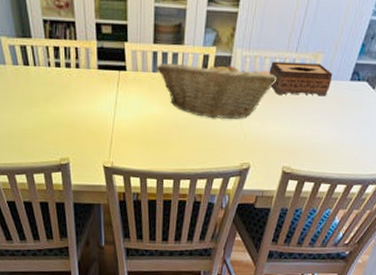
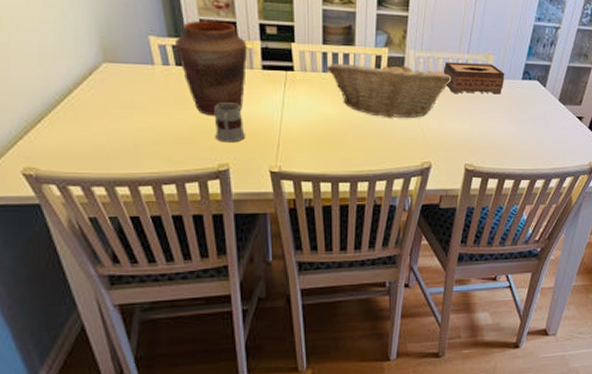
vase: none [23,20,85,114] -> present [175,20,247,117]
mug: none [56,101,84,139] -> present [214,102,246,143]

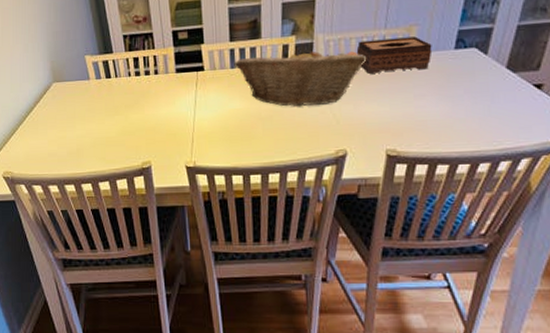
vase: present [175,20,247,117] -> none [105,34,163,120]
mug: present [214,102,246,143] -> none [137,106,165,143]

